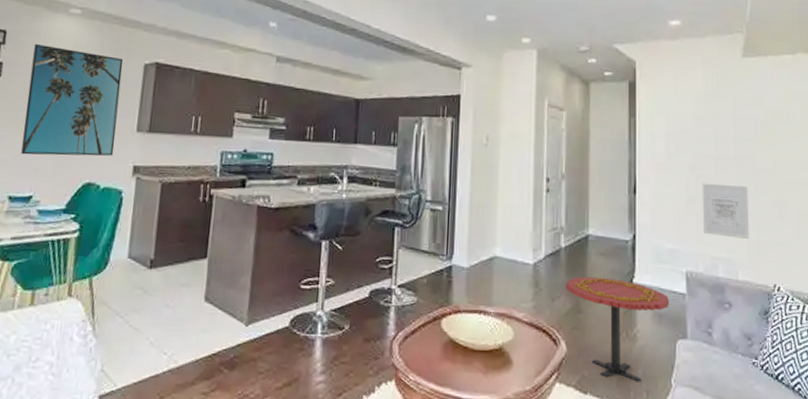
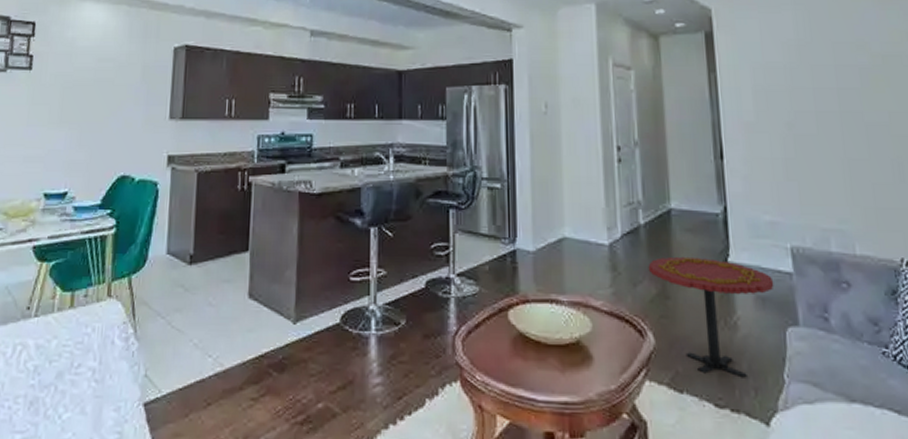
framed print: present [21,43,124,156] -> none [54,33,153,150]
wall art: present [702,183,749,239] -> none [801,143,865,206]

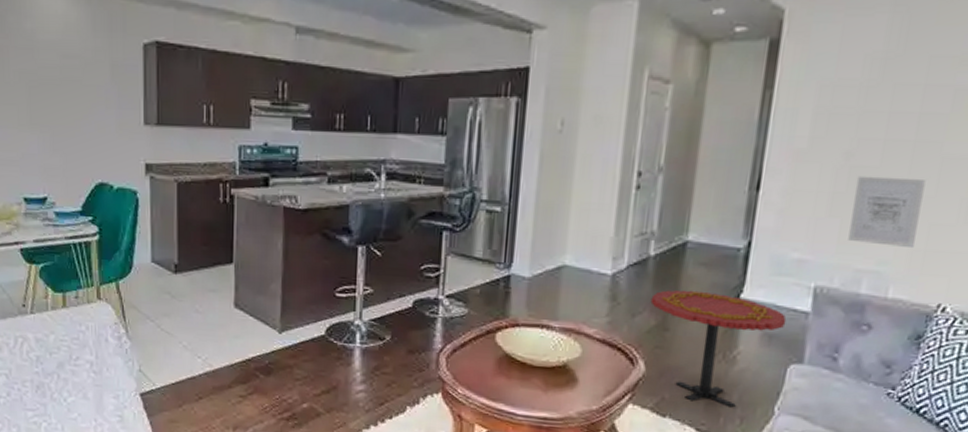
wall art: none [801,143,865,206] -> present [848,175,926,247]

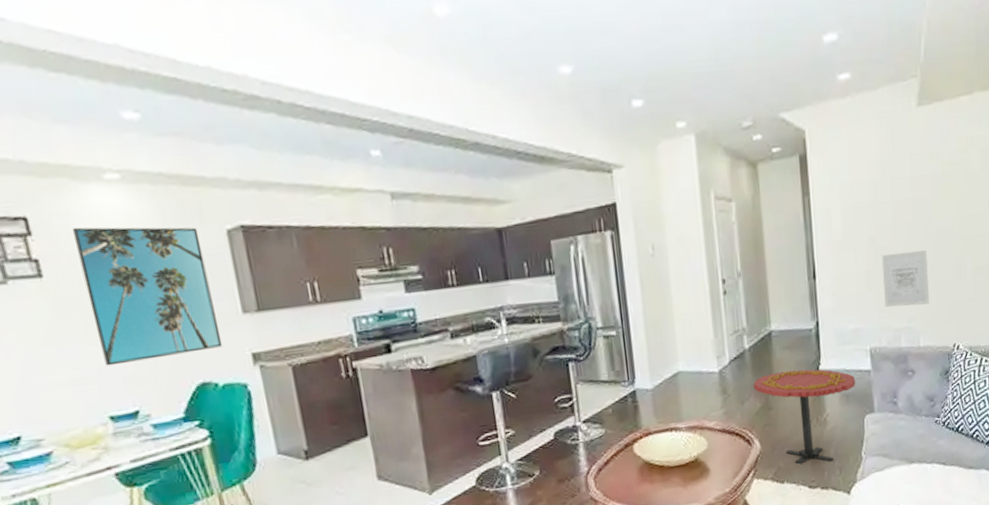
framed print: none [21,24,123,154] -> present [71,227,223,367]

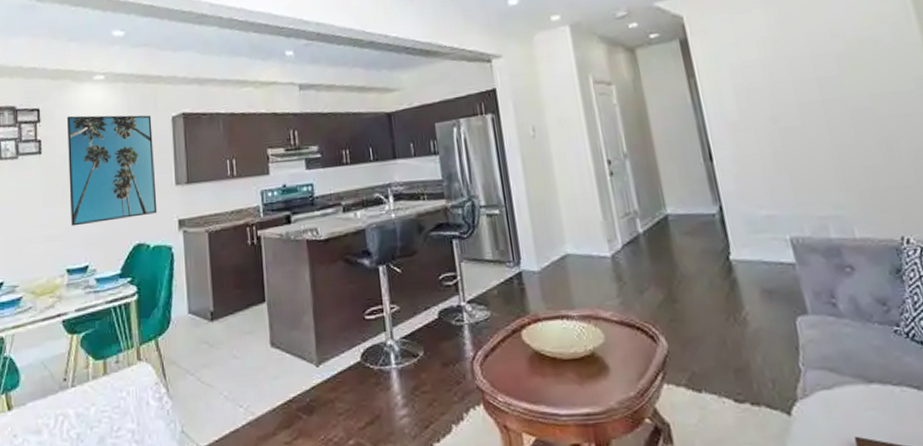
side table: present [753,369,856,465] -> none [652,258,779,371]
wall art: present [881,250,929,308] -> none [788,131,858,193]

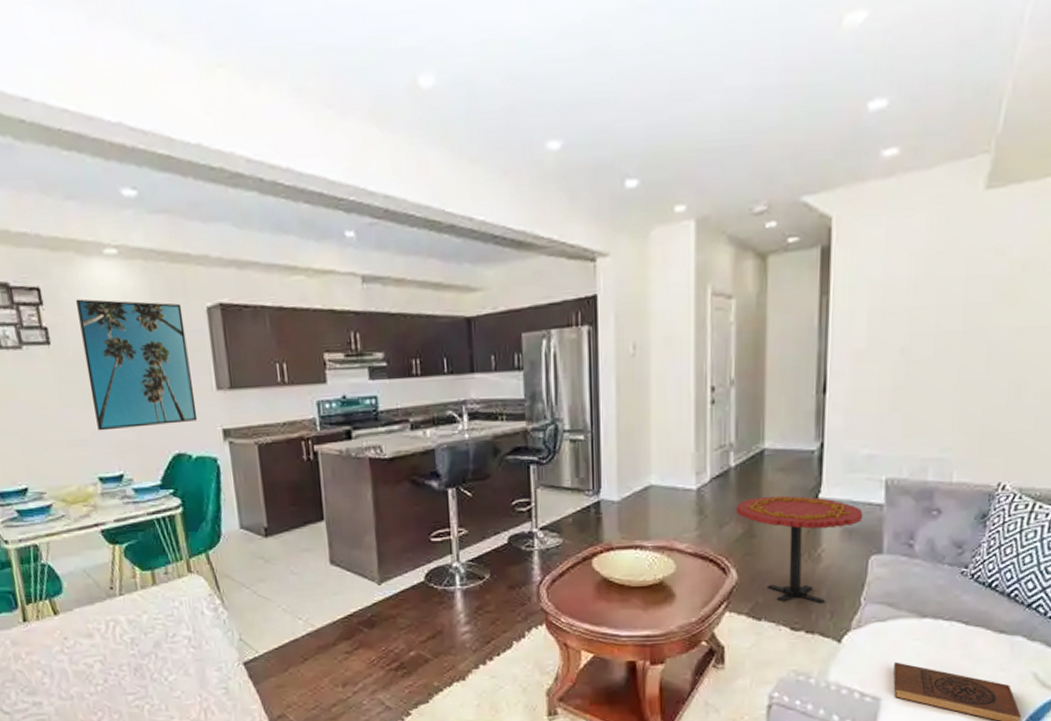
side table: none [652,258,779,371] -> present [736,495,863,604]

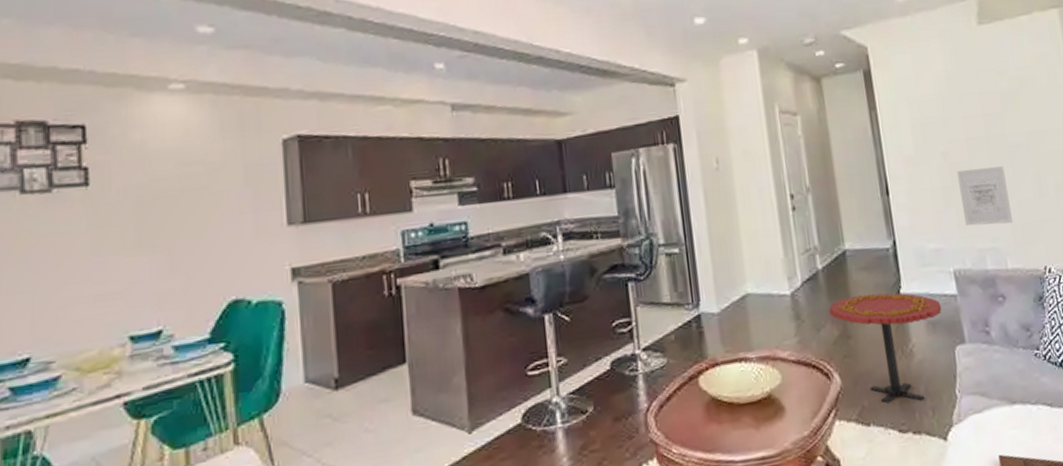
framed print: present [75,298,198,431] -> none [127,135,262,281]
wall art: none [912,367,976,433] -> present [956,166,1012,226]

